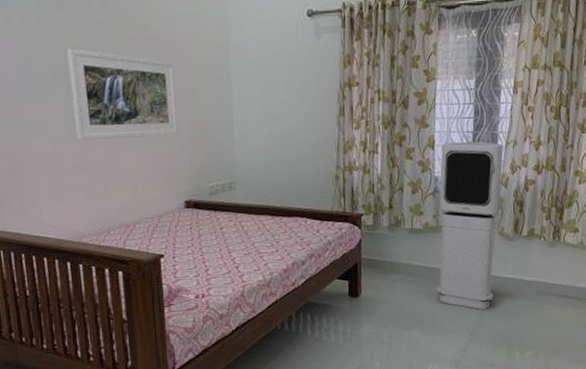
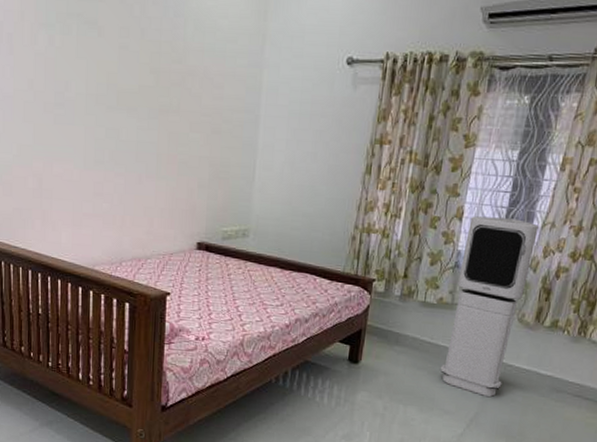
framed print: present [67,49,178,140] -> none [101,76,203,175]

